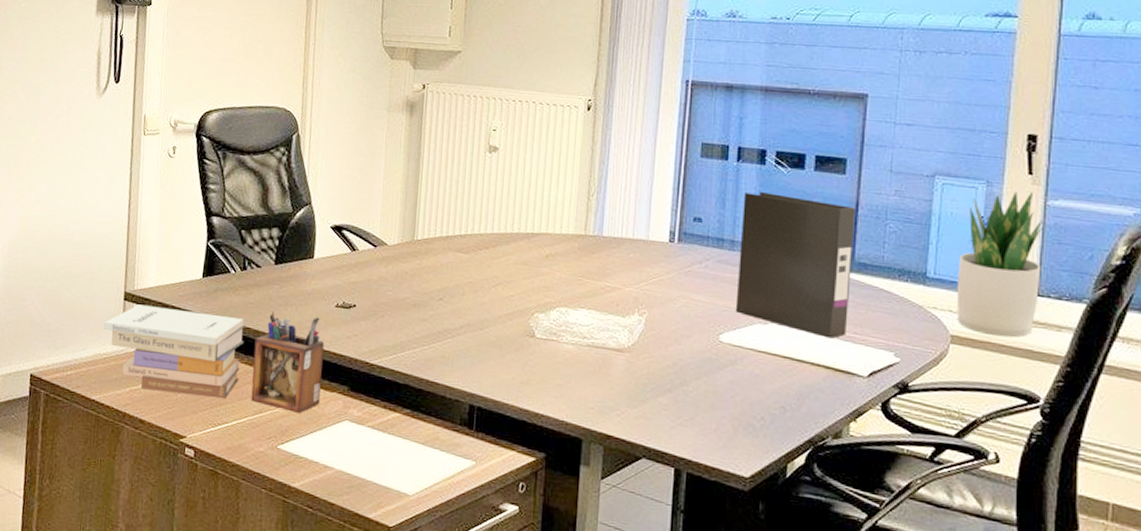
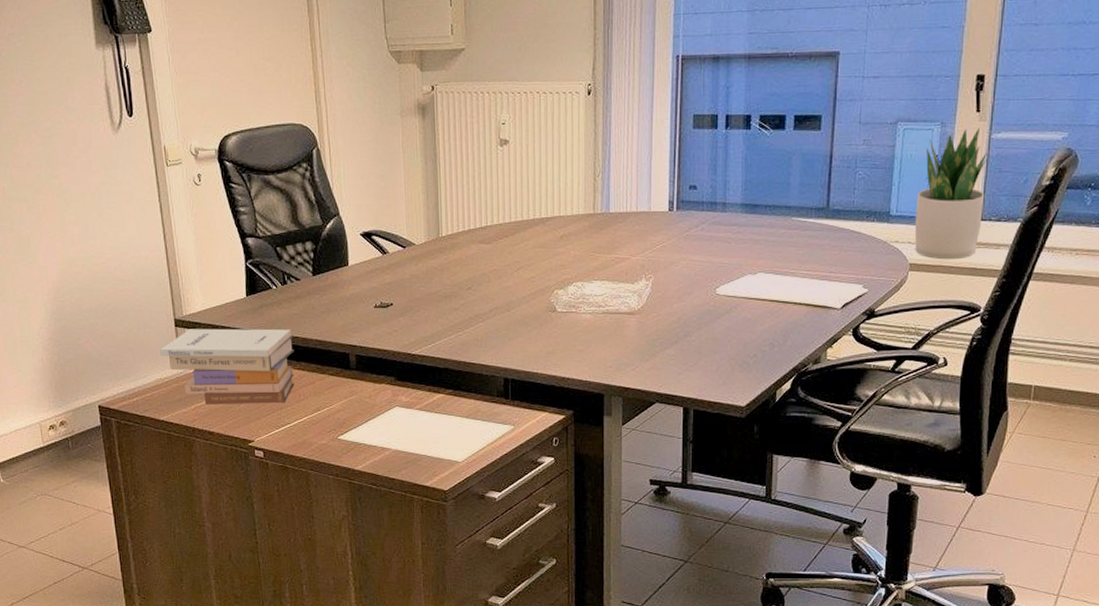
desk organizer: present [250,311,324,413] -> none [304,318,371,406]
binder: present [735,191,857,338] -> none [729,154,831,279]

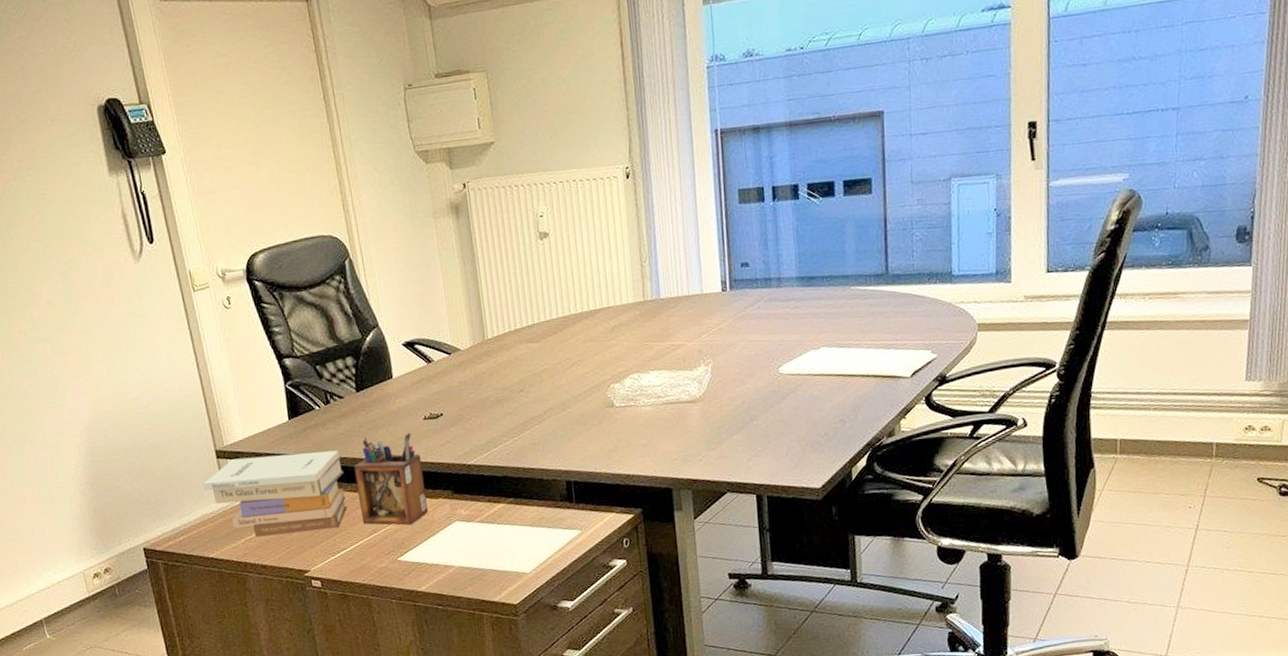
desk organizer: none [304,318,371,406] -> present [353,432,429,526]
planter: present [914,128,988,260] -> none [978,177,1049,317]

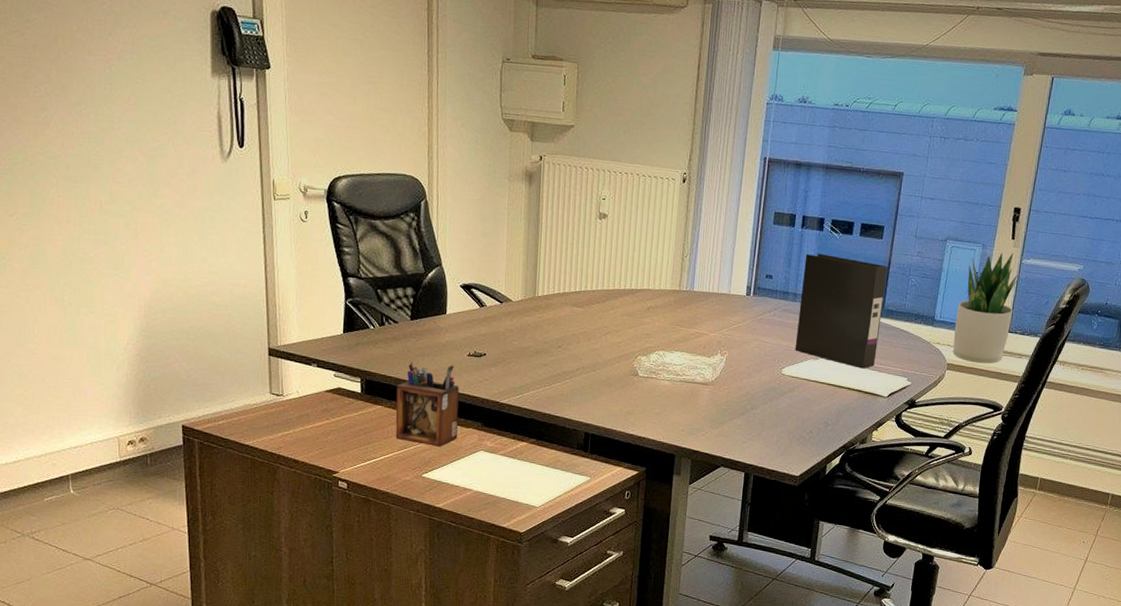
books: present [202,450,348,537] -> none [250,359,387,439]
binder: none [783,223,889,350] -> present [794,253,889,369]
planter: none [978,177,1049,317] -> present [953,252,1018,364]

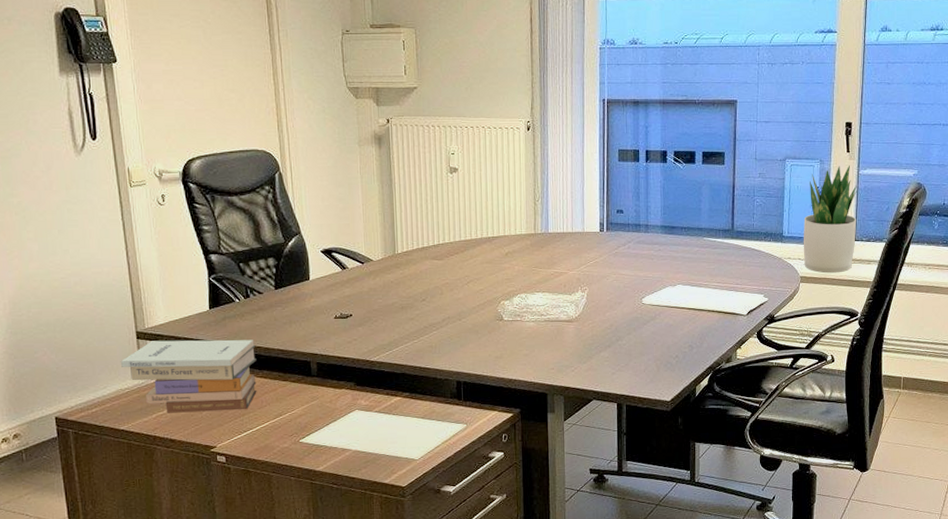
books: none [250,359,387,439] -> present [120,339,257,413]
desk organizer: present [395,361,459,447] -> none [266,329,332,411]
binder: present [794,253,889,369] -> none [652,184,734,290]

